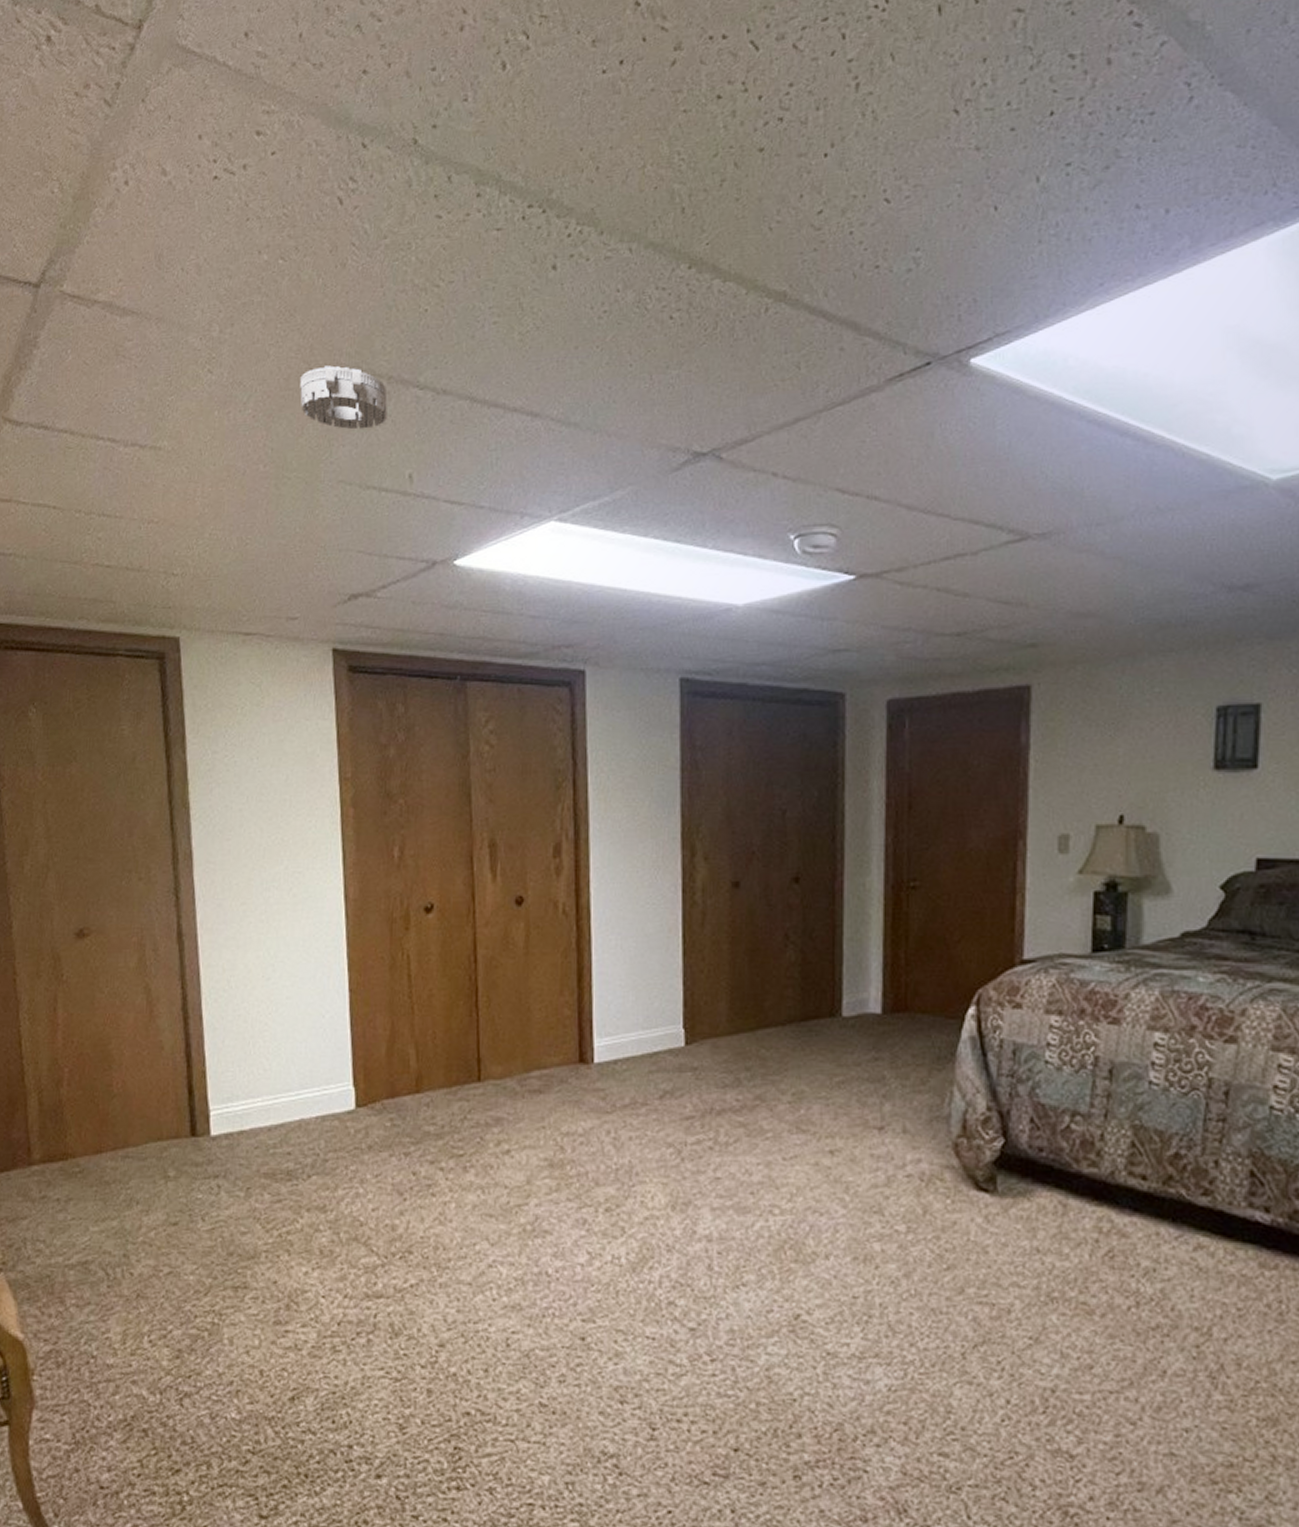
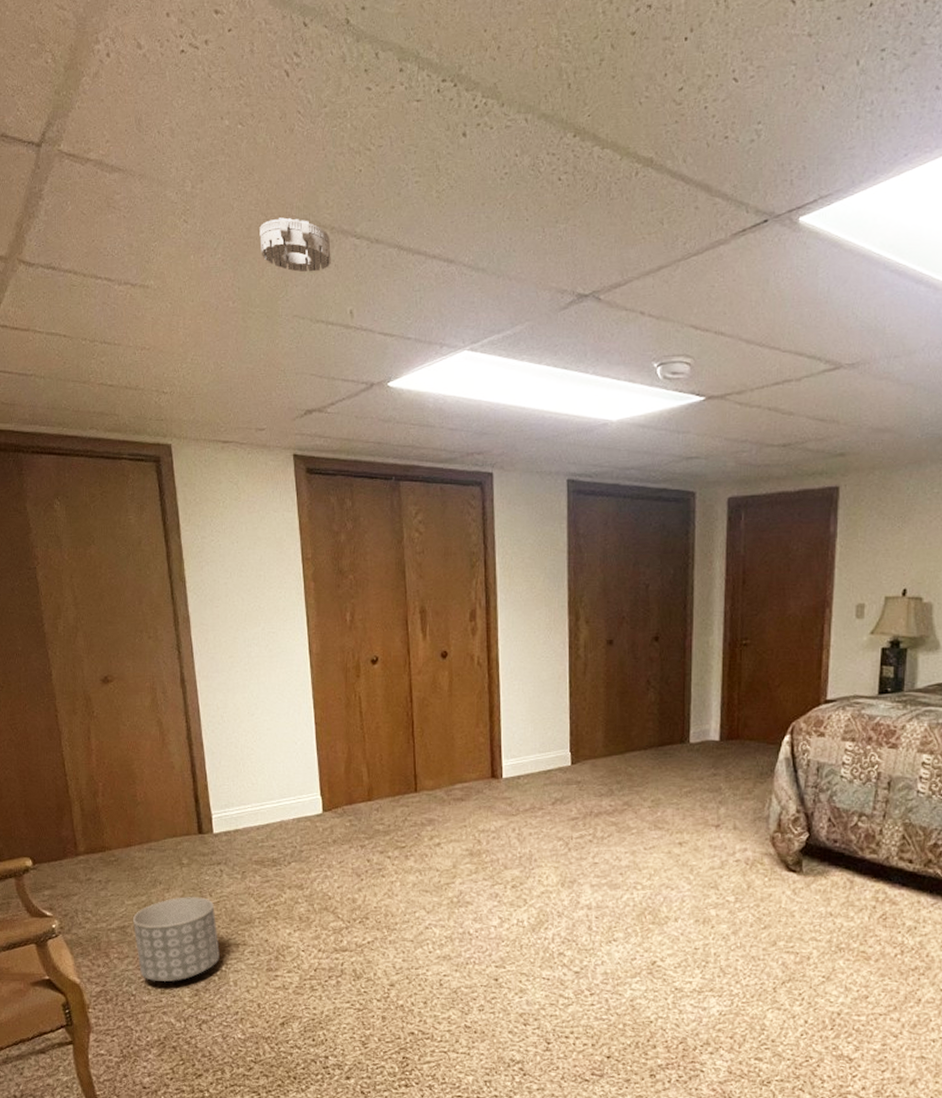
planter: none [98,1220,212,1340] -> present [132,896,220,983]

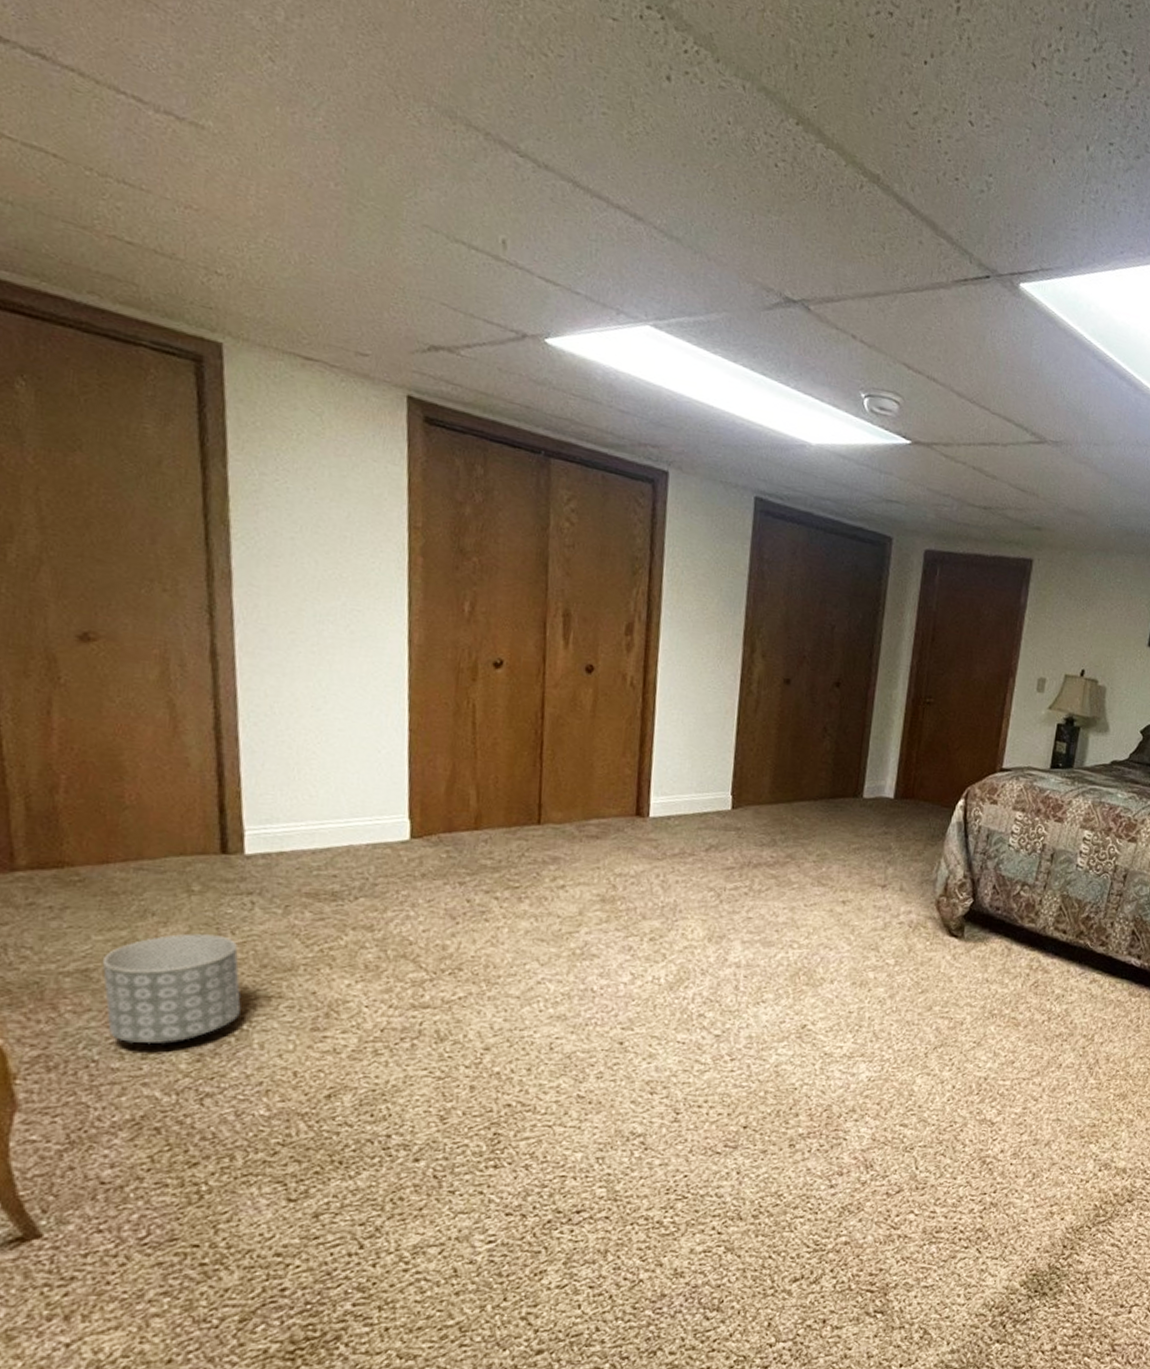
smoke detector: present [259,217,331,273] -> none [382,96,484,181]

